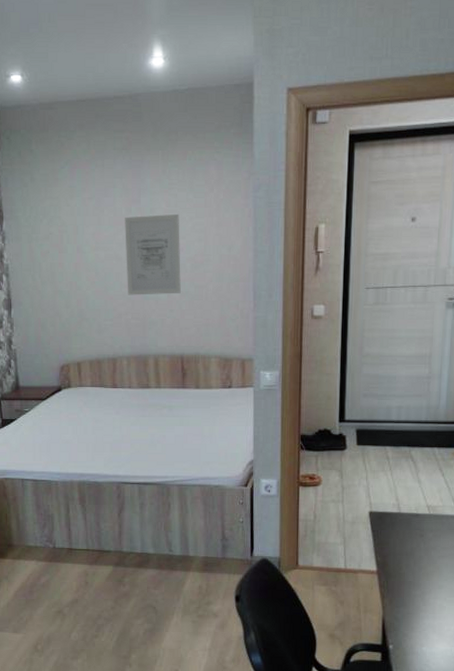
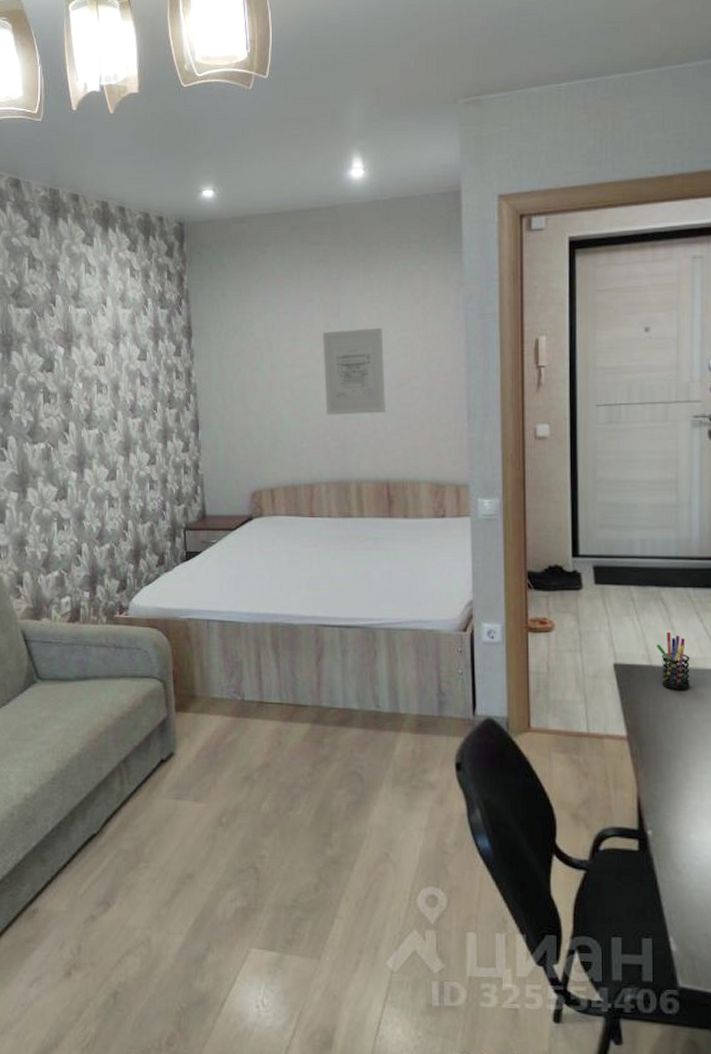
pen holder: none [405,484,432,532] -> present [657,631,690,690]

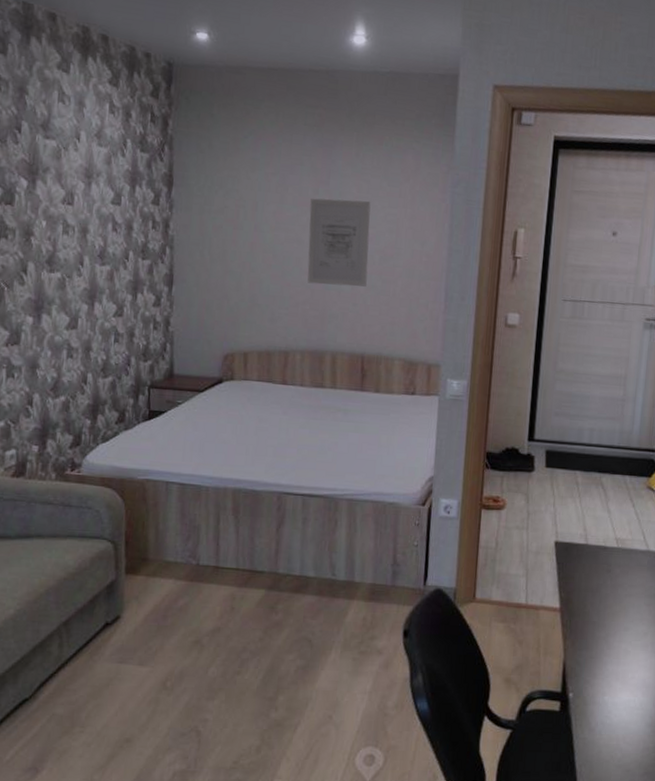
pen holder: present [657,631,690,690] -> none [593,514,621,568]

